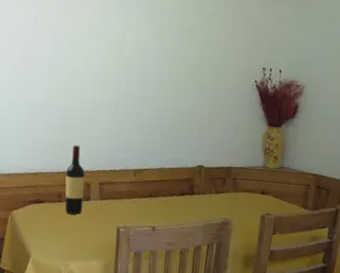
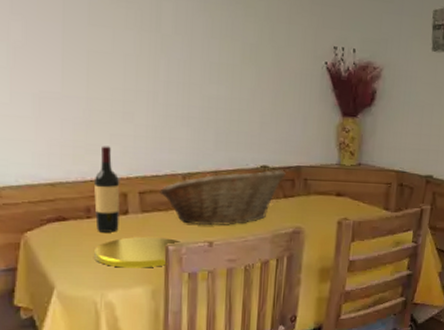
plate: none [61,219,130,245] -> present [93,236,182,268]
fruit basket: none [115,169,218,214] -> present [159,169,286,226]

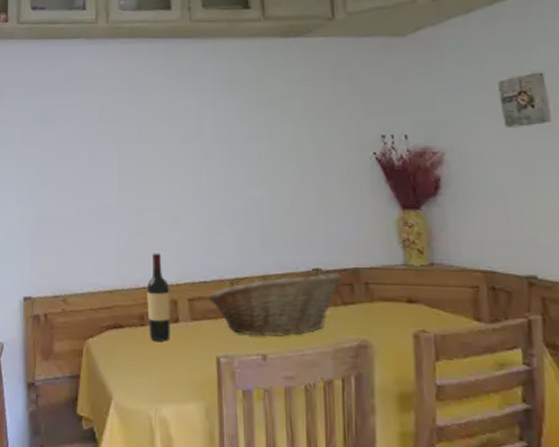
plate: present [93,236,182,268] -> none [147,346,233,382]

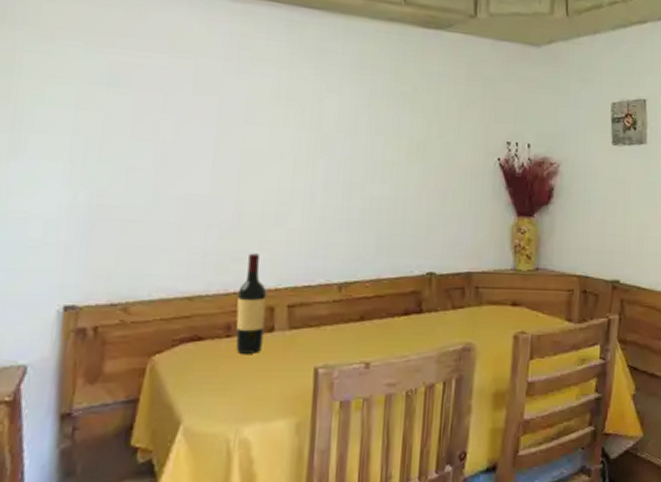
fruit basket: present [208,272,342,337] -> none [311,277,455,344]

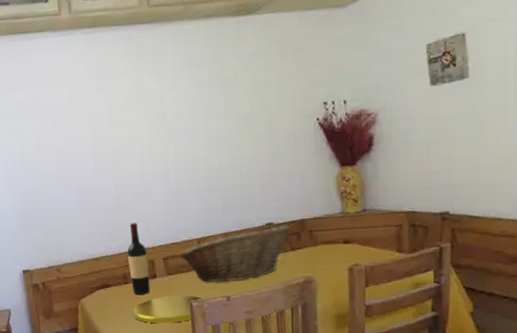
plate: none [230,357,334,396] -> present [132,295,203,324]
fruit basket: none [311,277,455,344] -> present [180,225,291,283]

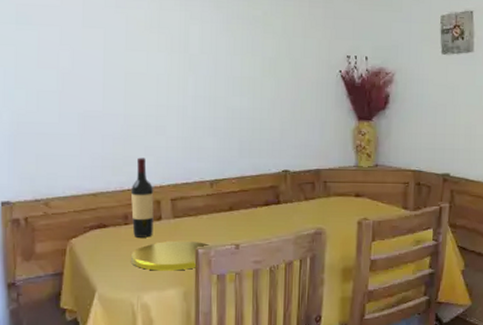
fruit basket: present [180,225,291,283] -> none [189,173,306,229]

